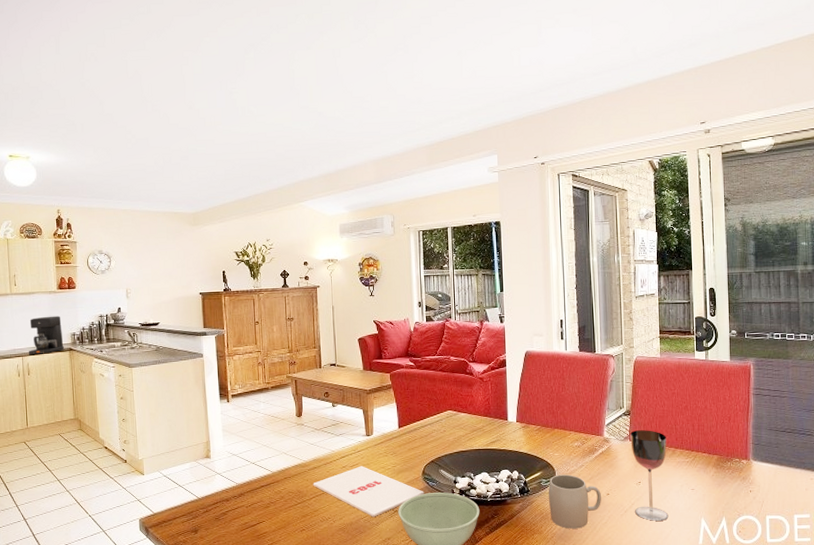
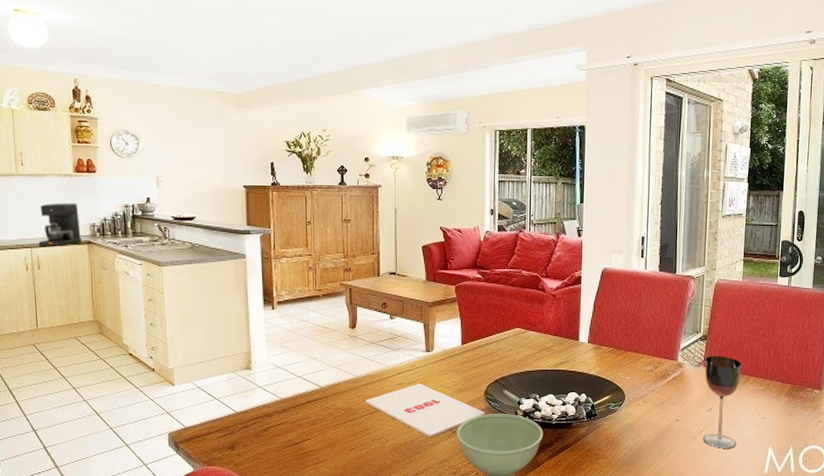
mug: present [548,474,601,529] -> none [615,399,670,455]

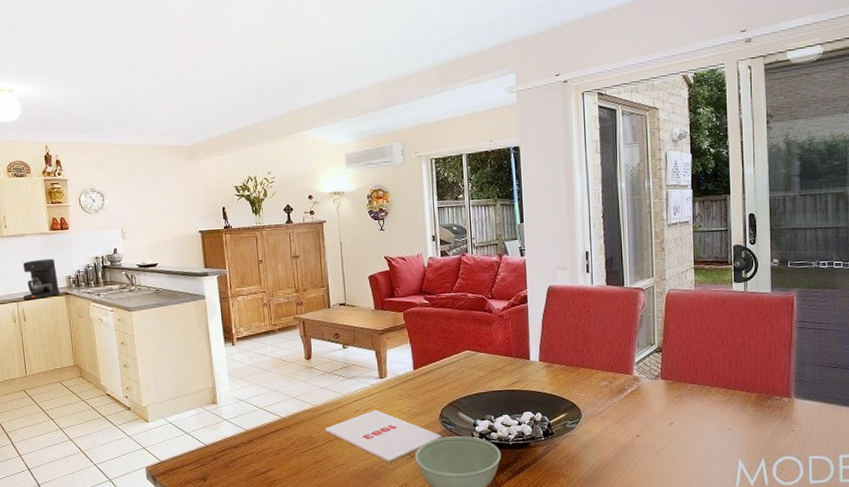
wineglass: present [703,356,741,448] -> none [662,367,703,463]

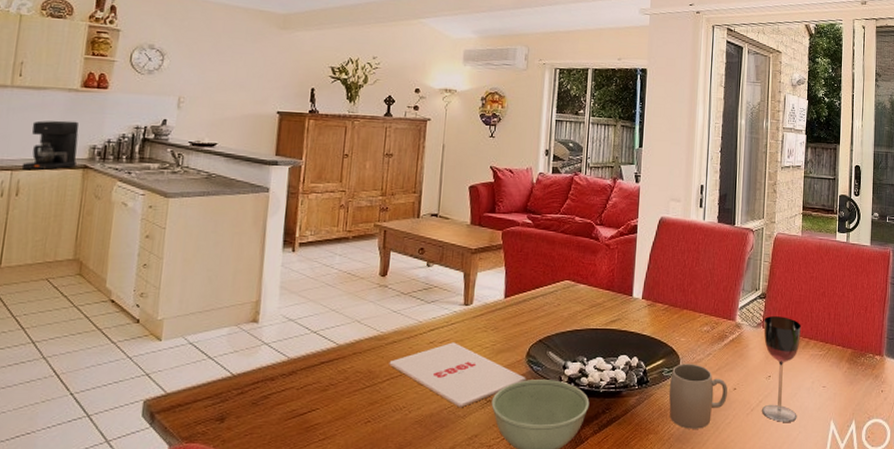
mug: none [573,415,631,472] -> present [668,364,727,429]
wineglass: none [662,367,703,463] -> present [762,316,801,422]

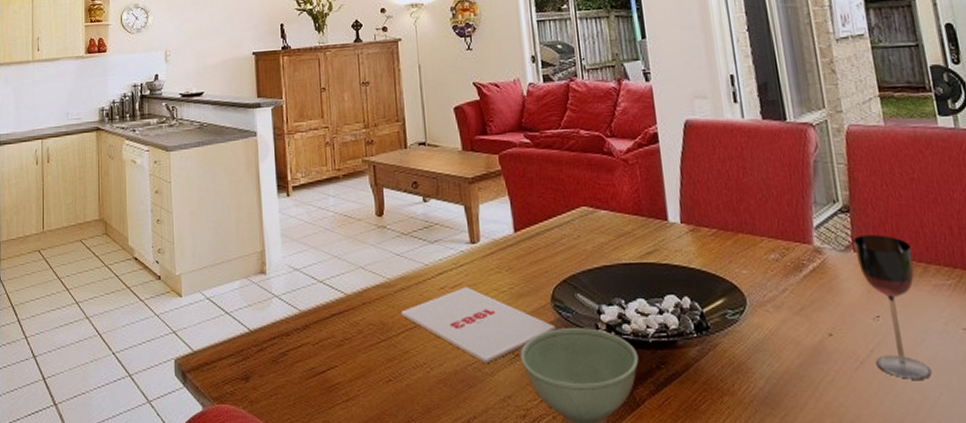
coffee maker: present [21,120,79,170] -> none [49,86,90,137]
mug: present [668,364,727,429] -> none [737,303,822,389]

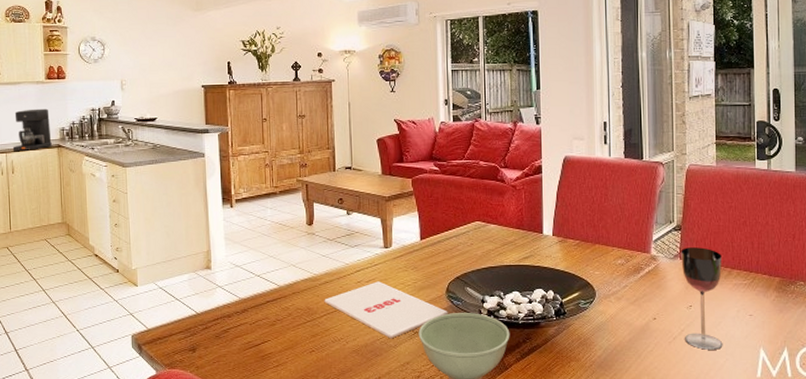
coffee maker: none [49,86,90,137] -> present [12,108,52,152]

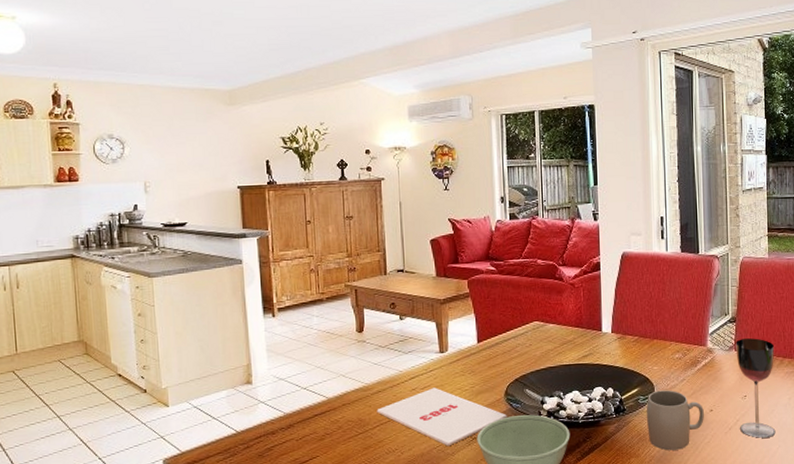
coffee maker: present [12,108,52,152] -> none [16,215,64,264]
mug: none [587,295,647,357] -> present [646,390,704,451]

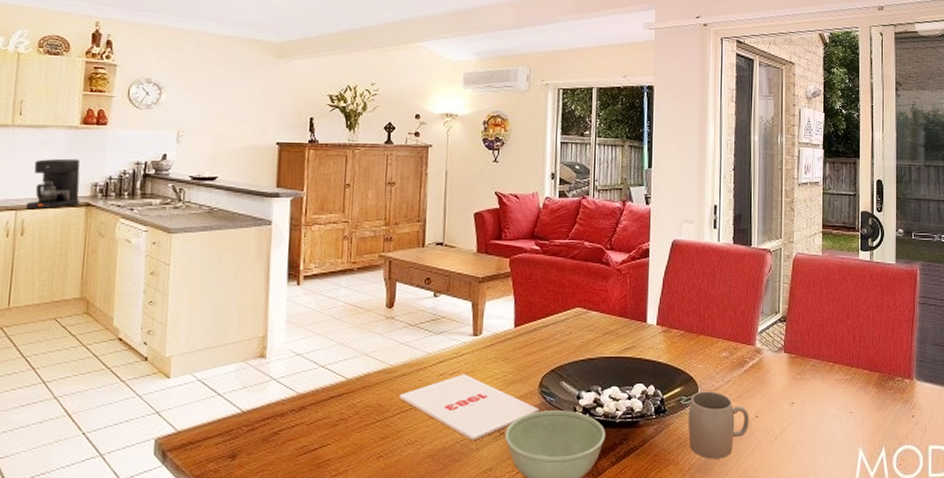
coffee maker: none [16,215,64,264] -> present [25,158,81,210]
wineglass: present [736,338,776,438] -> none [785,340,824,450]

